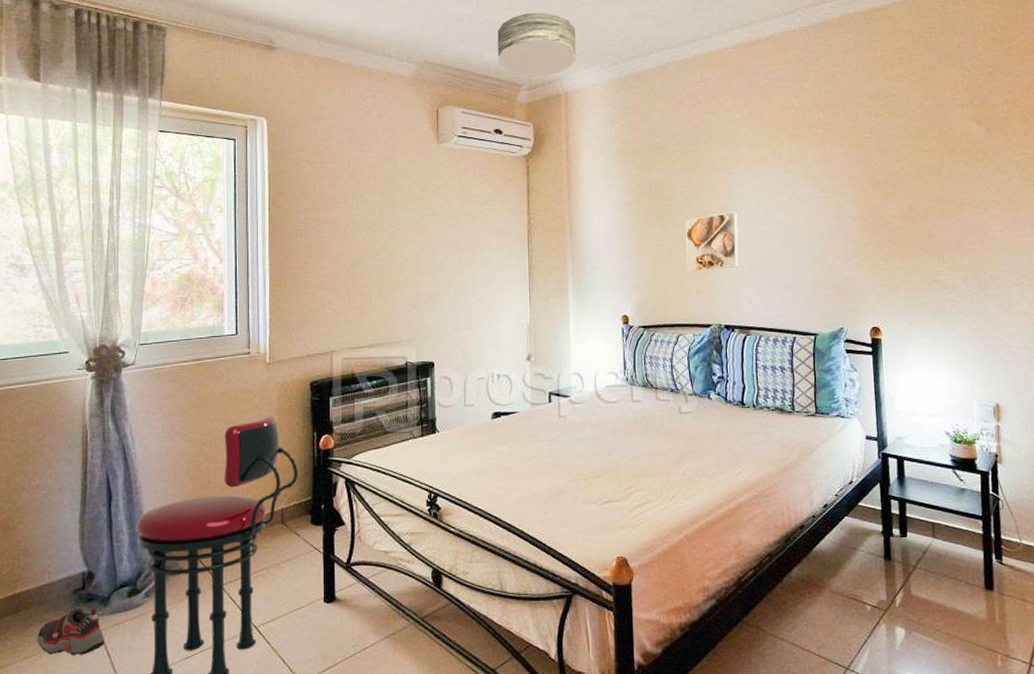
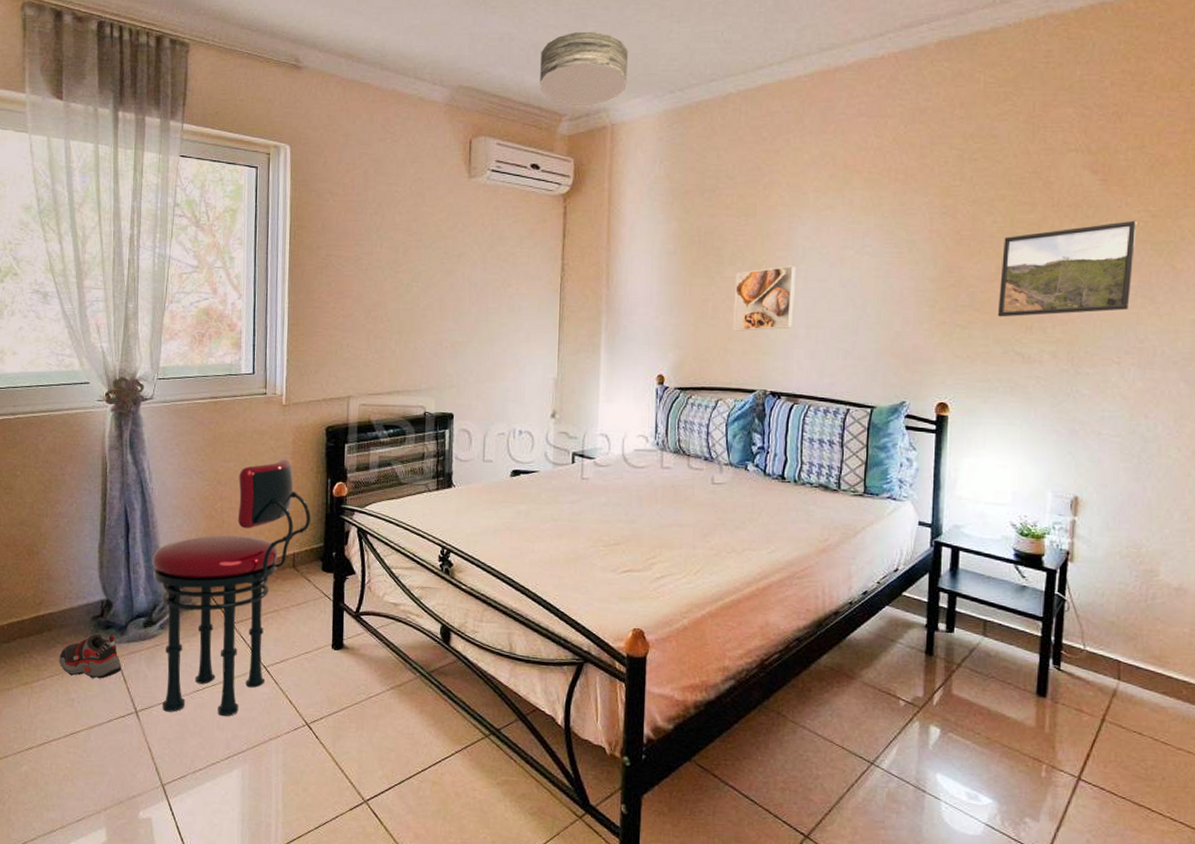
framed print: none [912,162,1021,249] -> present [997,220,1137,317]

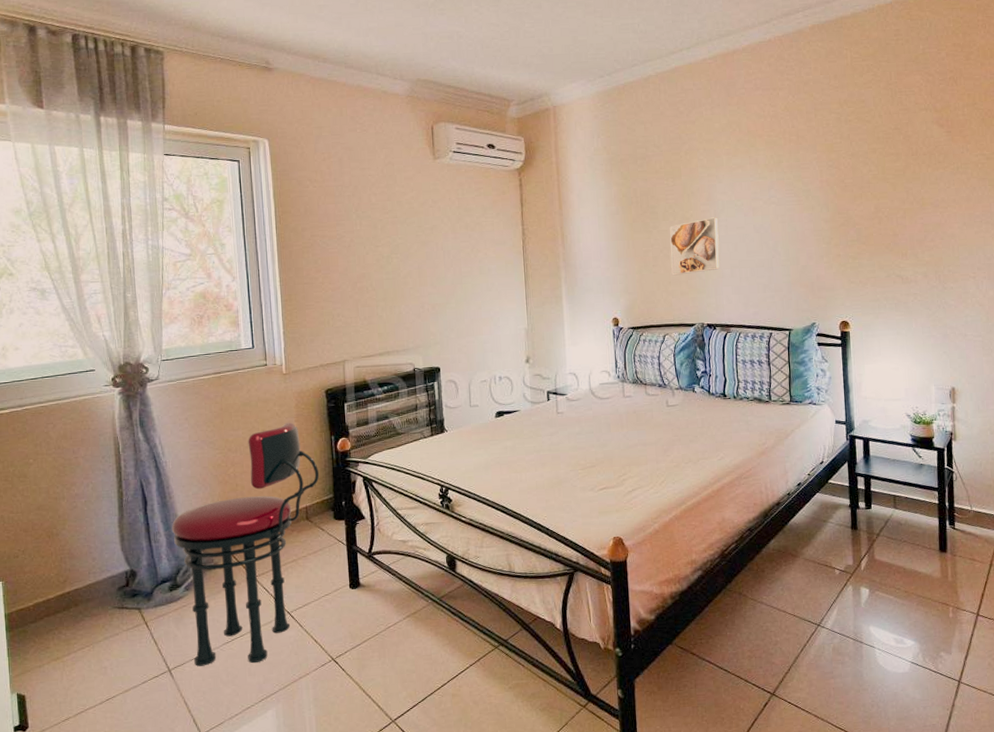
shoe: present [59,634,122,679] -> none [88,602,151,645]
ceiling light: present [540,31,628,105] -> none [487,27,563,92]
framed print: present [997,220,1137,317] -> none [878,162,977,248]

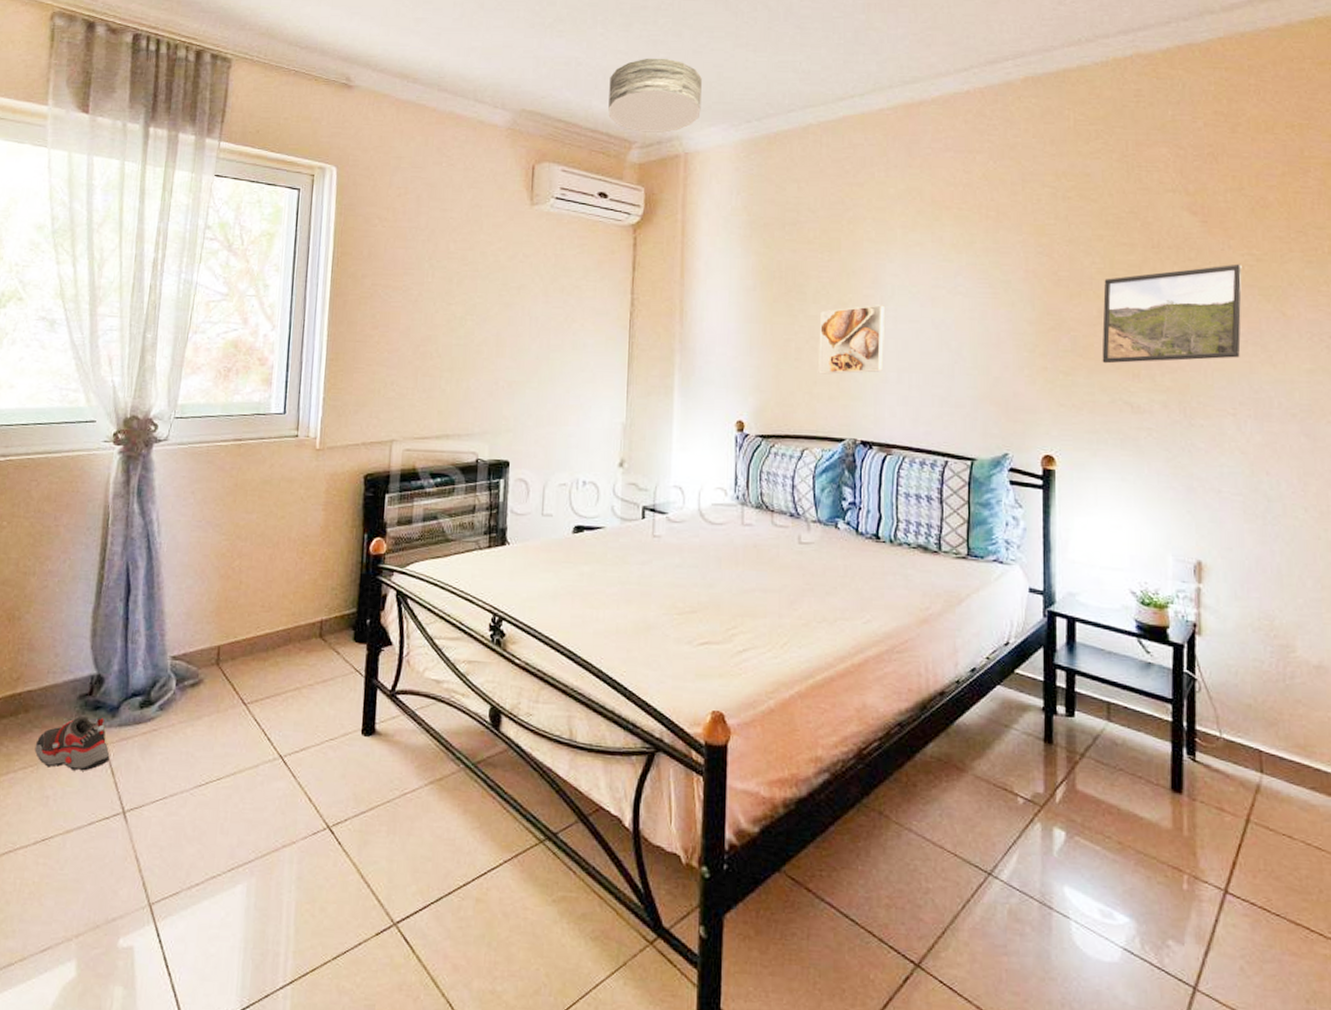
shoe: none [88,602,151,645] -> present [34,717,110,771]
stool: present [171,422,320,666] -> none [154,511,344,819]
ceiling light: none [487,27,563,92] -> present [608,58,702,133]
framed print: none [878,162,977,248] -> present [1102,263,1242,364]

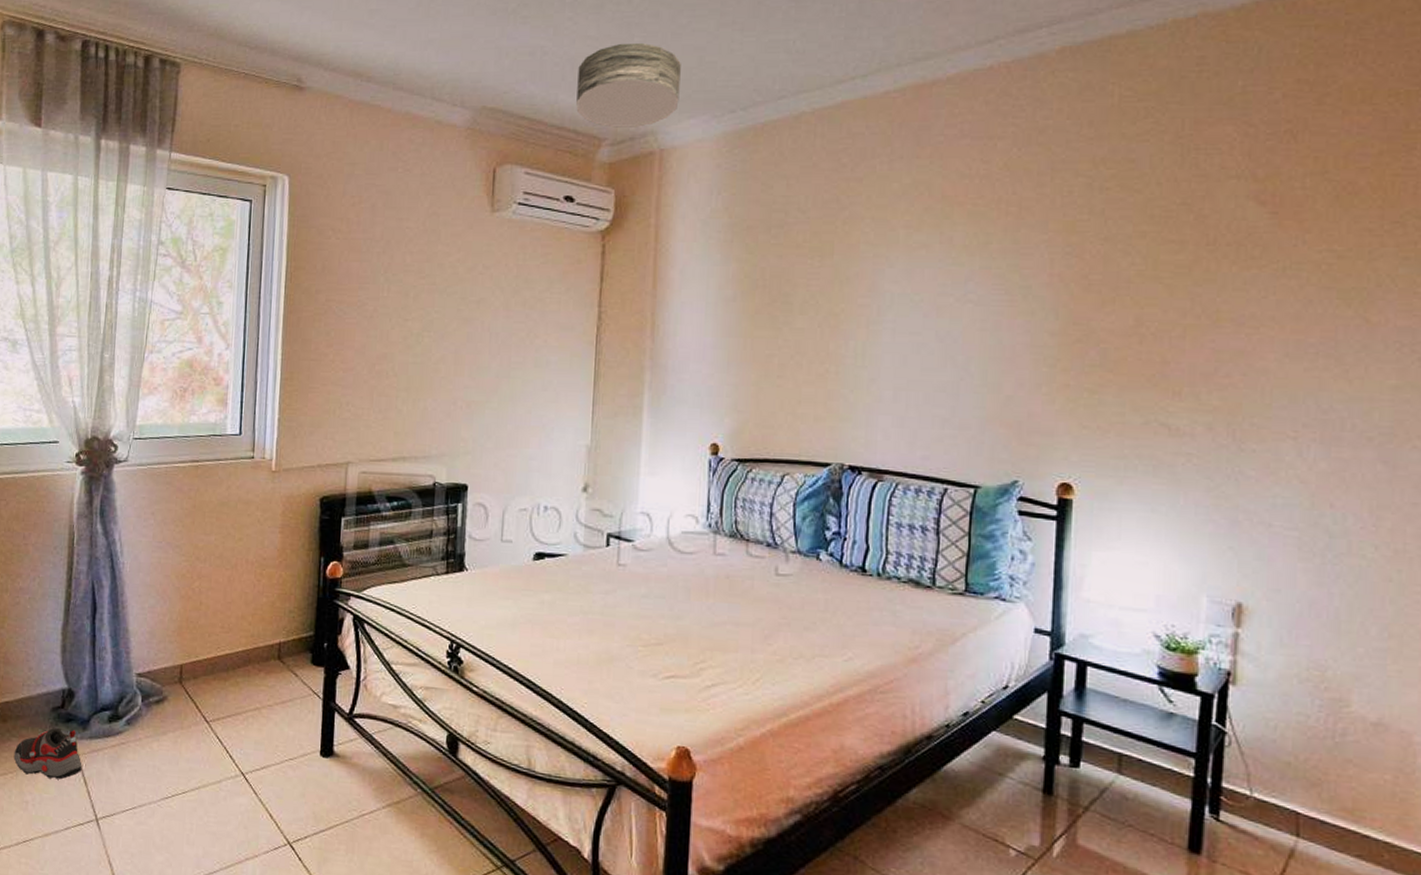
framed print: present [818,305,884,375] -> none [803,315,881,393]
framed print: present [1102,263,1242,364] -> none [1136,262,1318,380]

